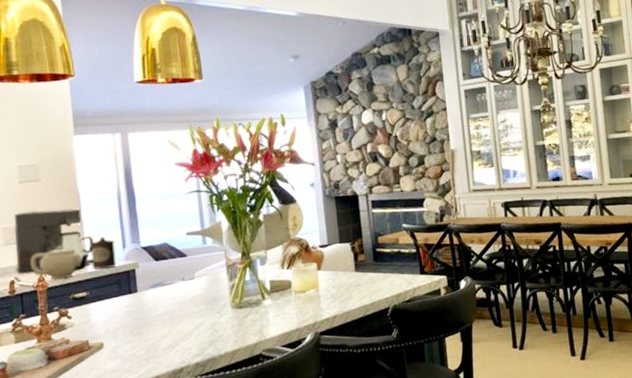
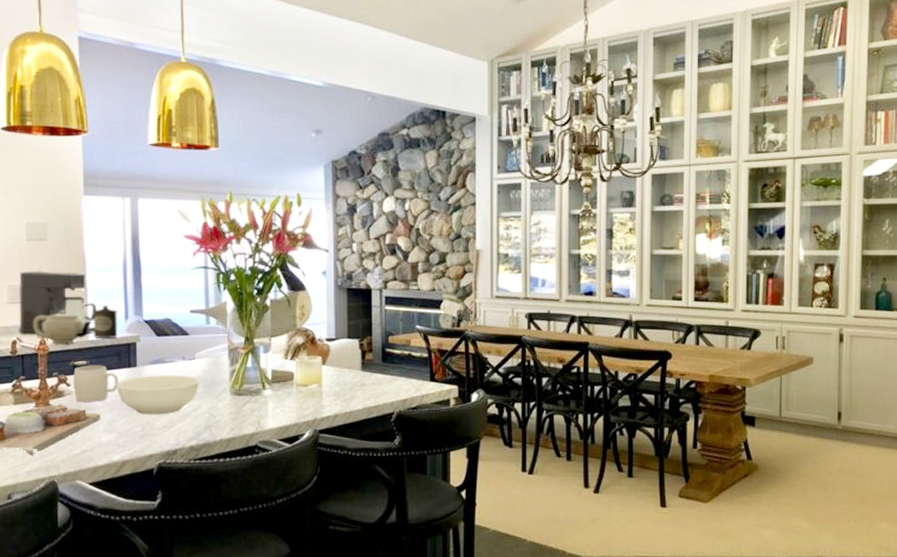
mug: none [74,294,121,333] -> present [73,365,119,402]
bowl: none [117,295,201,338] -> present [115,375,200,415]

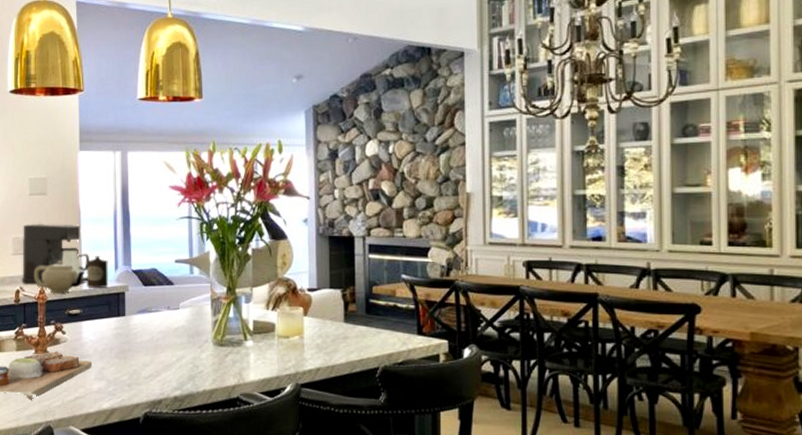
mug: present [73,365,119,402] -> none [68,314,109,350]
bowl: present [115,375,200,415] -> none [106,325,184,364]

